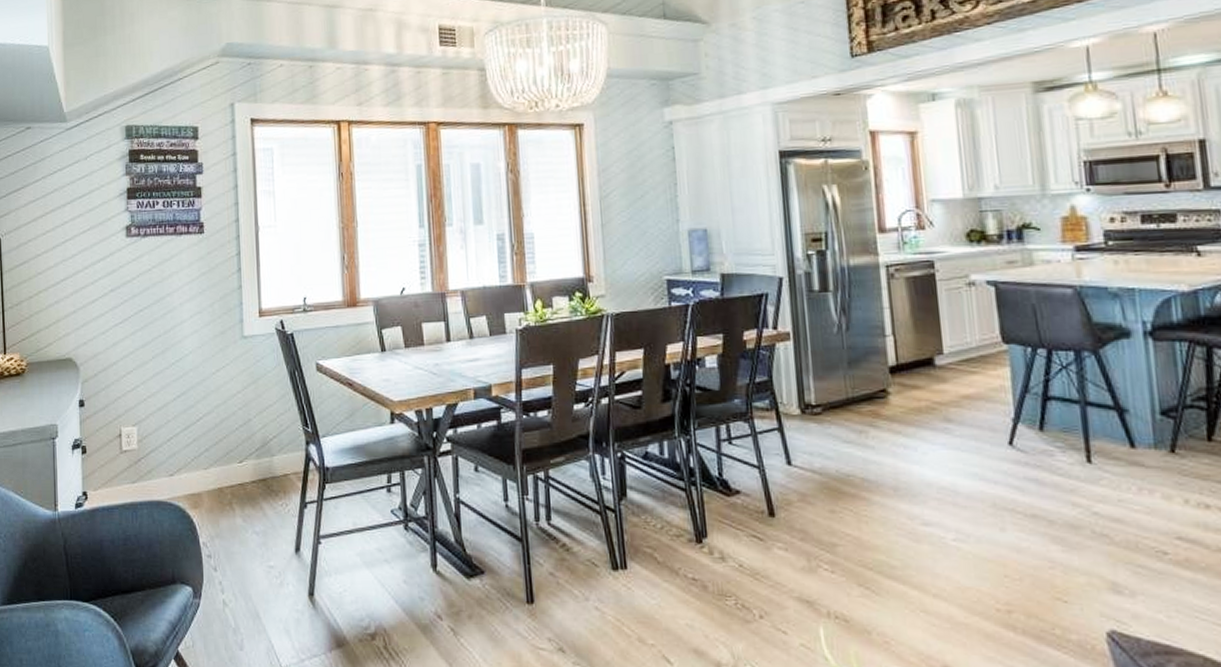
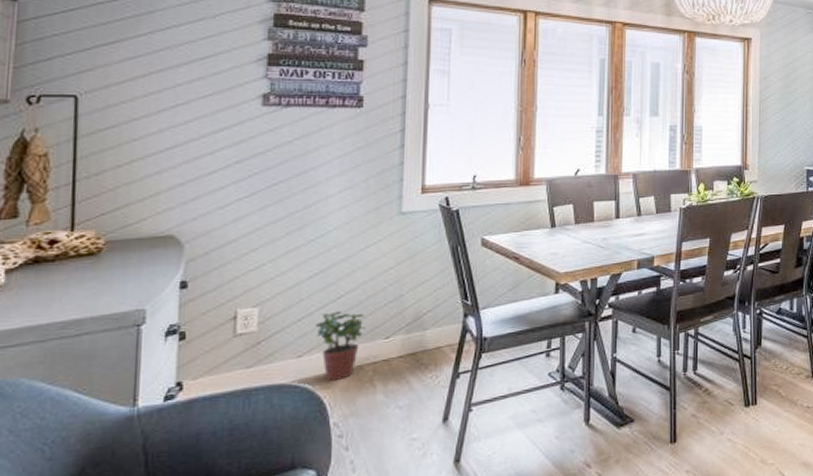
potted plant: none [182,433,223,500] -> present [316,311,366,380]

